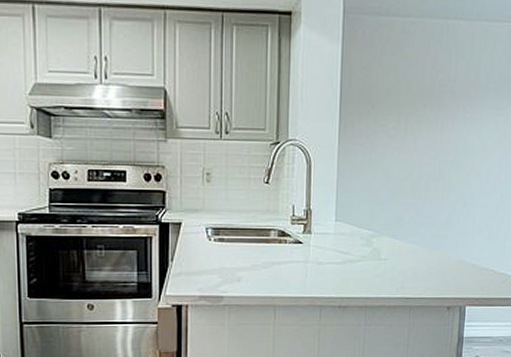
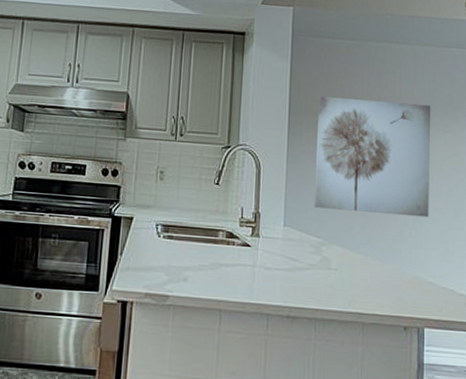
wall art: none [365,83,486,204] -> present [314,96,431,218]

